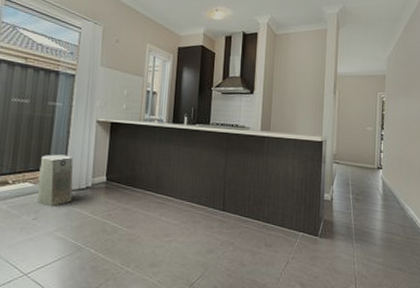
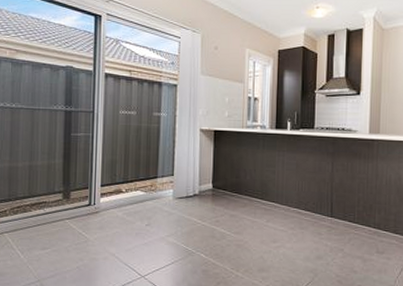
air purifier: present [37,154,73,207] -> none [149,163,181,214]

